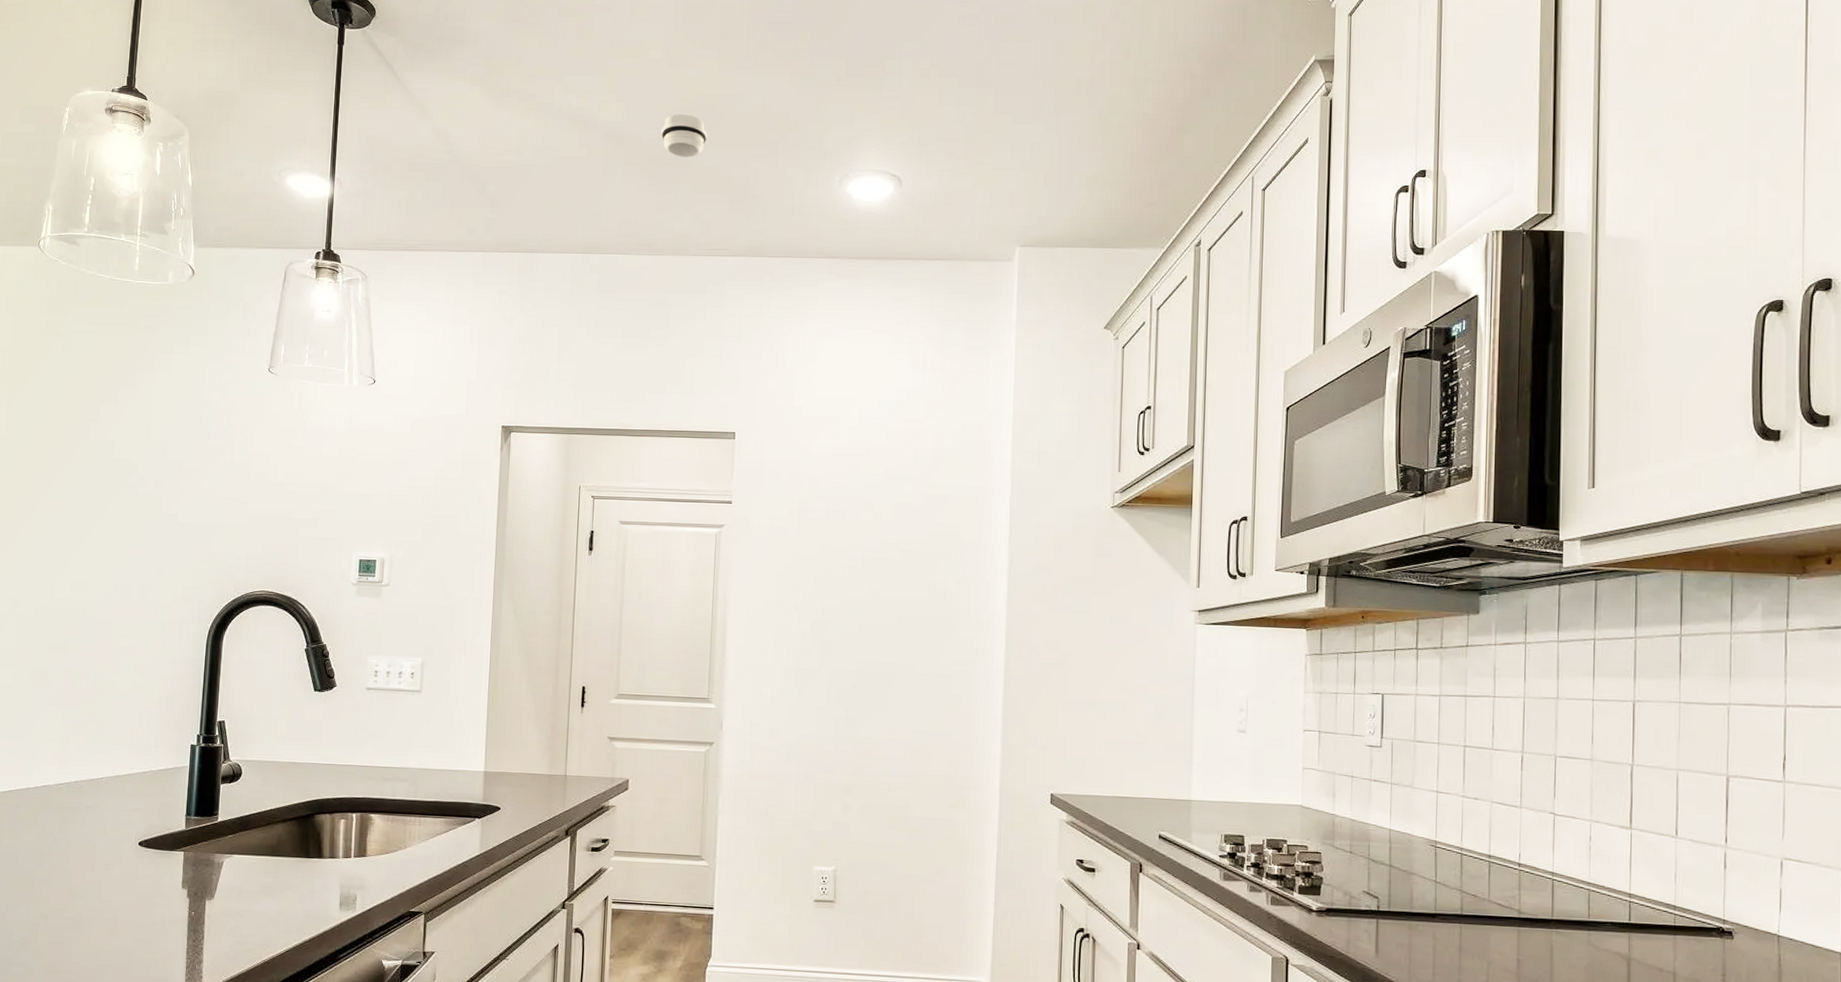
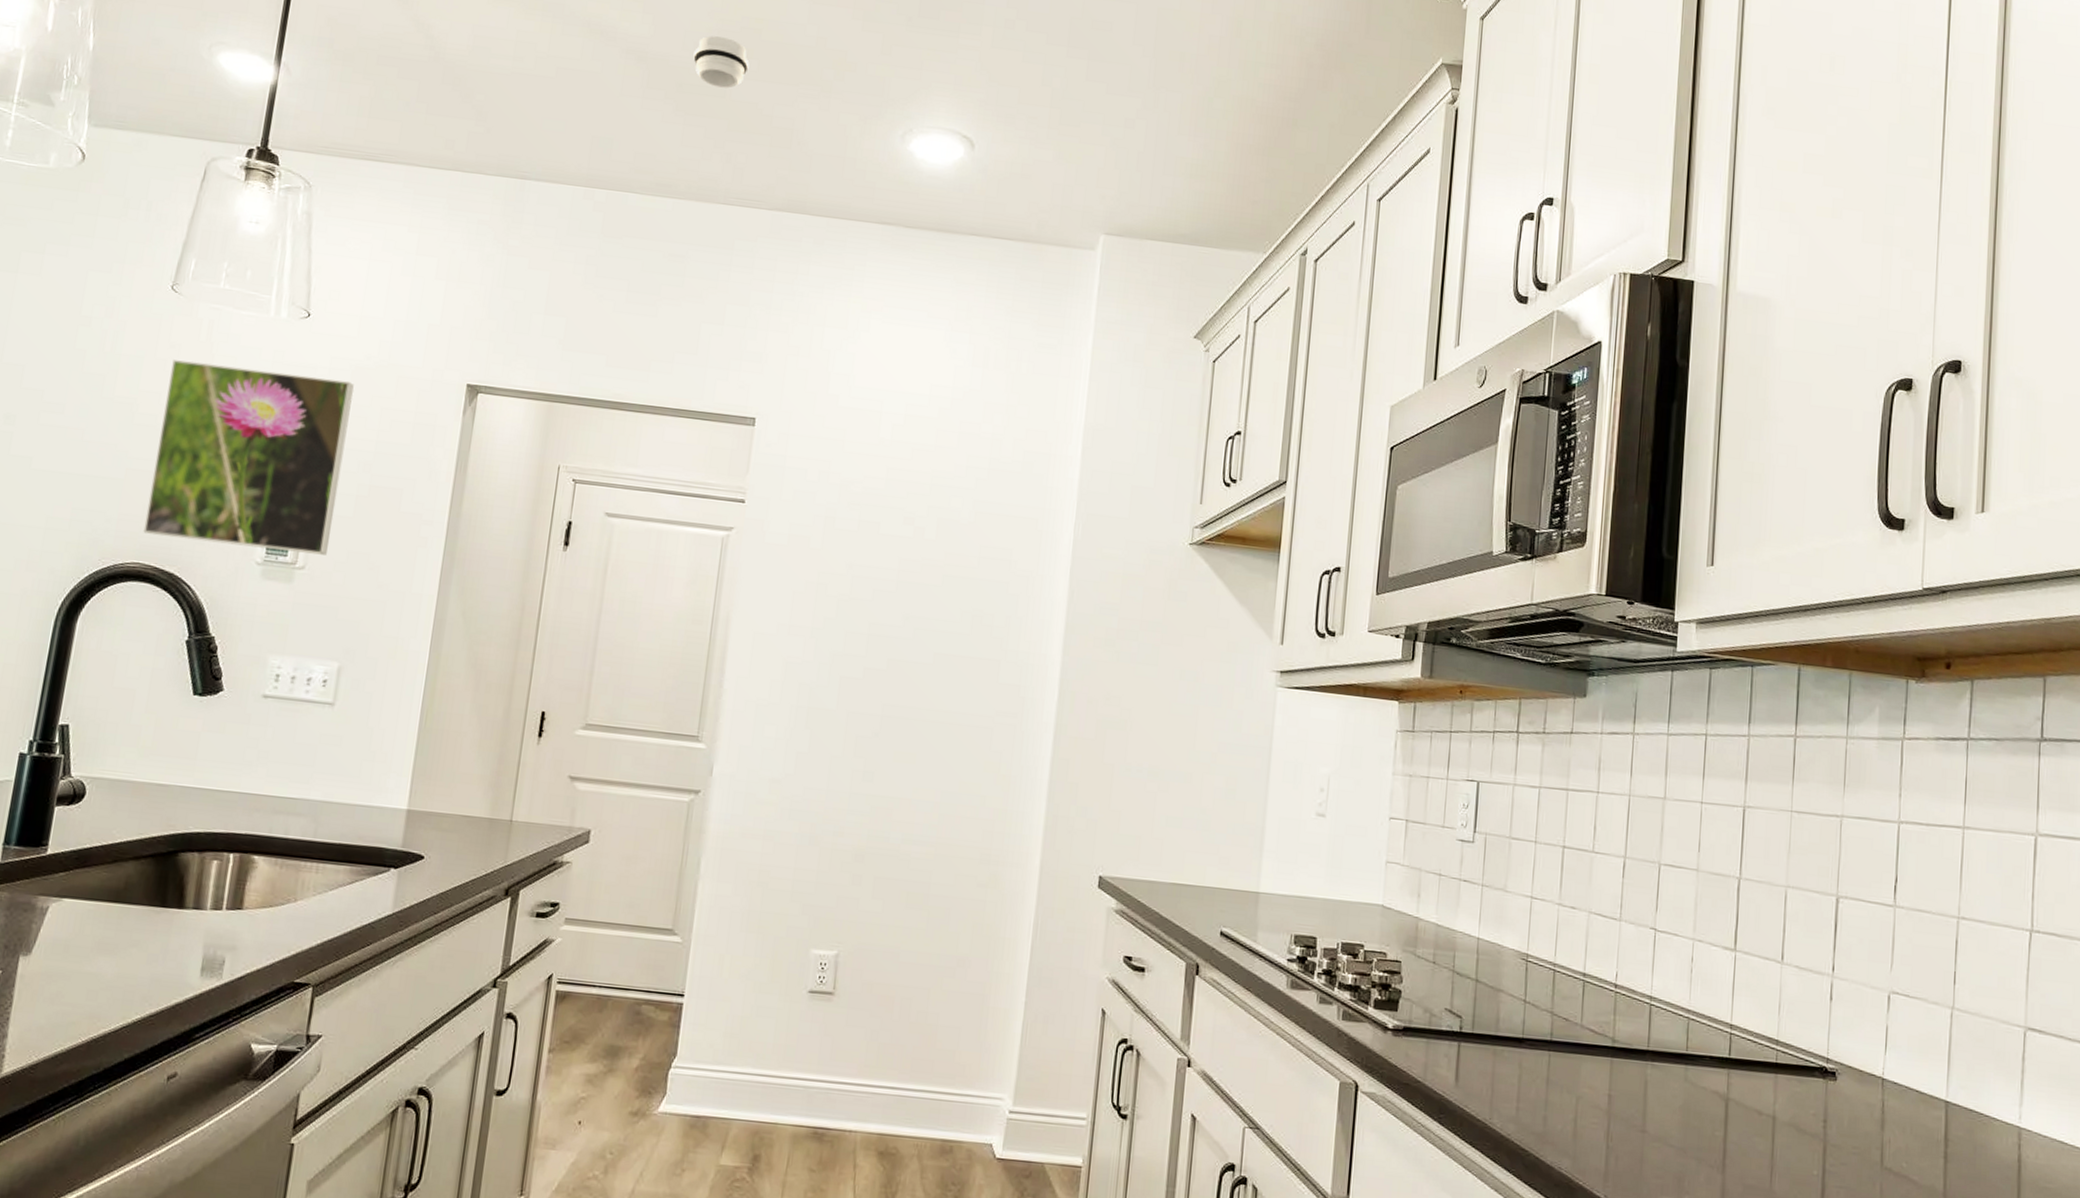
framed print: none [265,428,414,573] -> present [143,360,354,555]

